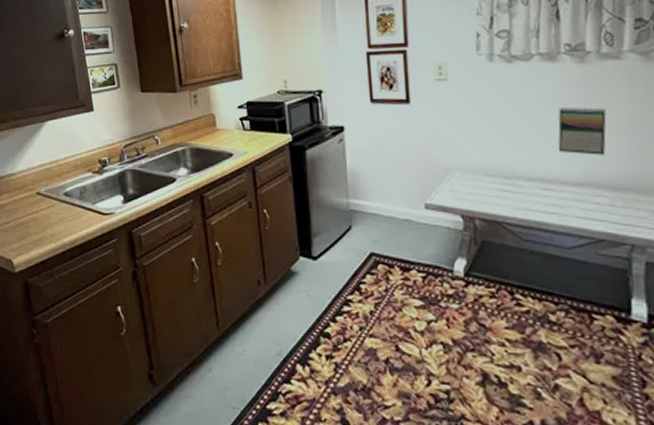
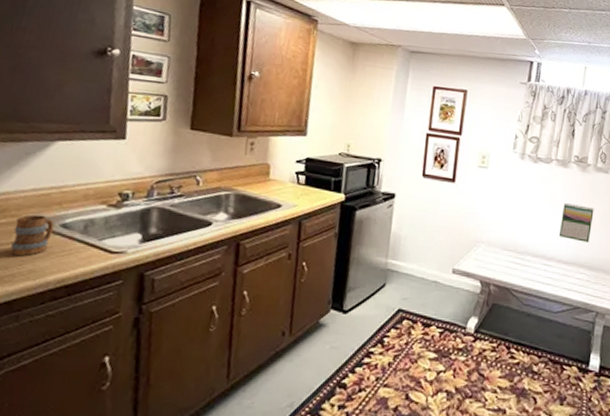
mug: none [34,187,59,223] -> present [10,214,55,257]

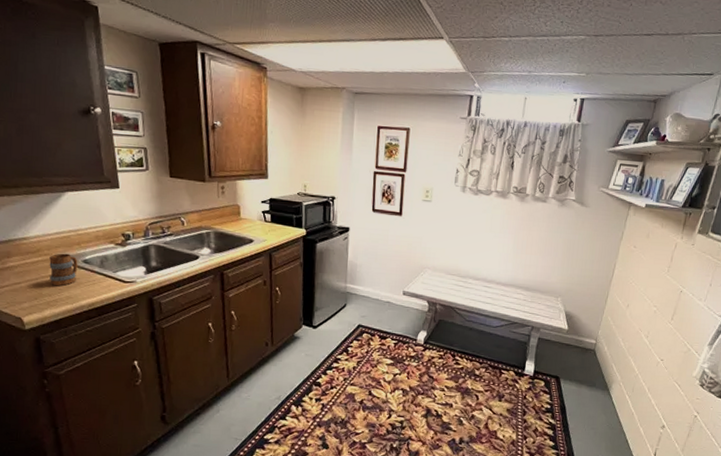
calendar: present [558,202,594,243] -> none [498,230,532,267]

